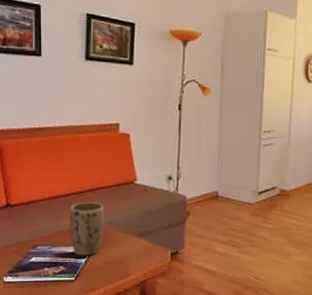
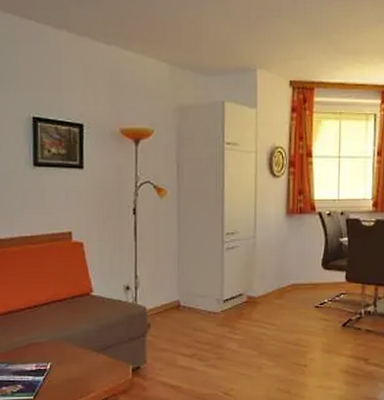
plant pot: present [69,201,105,256] -> none [24,316,62,374]

